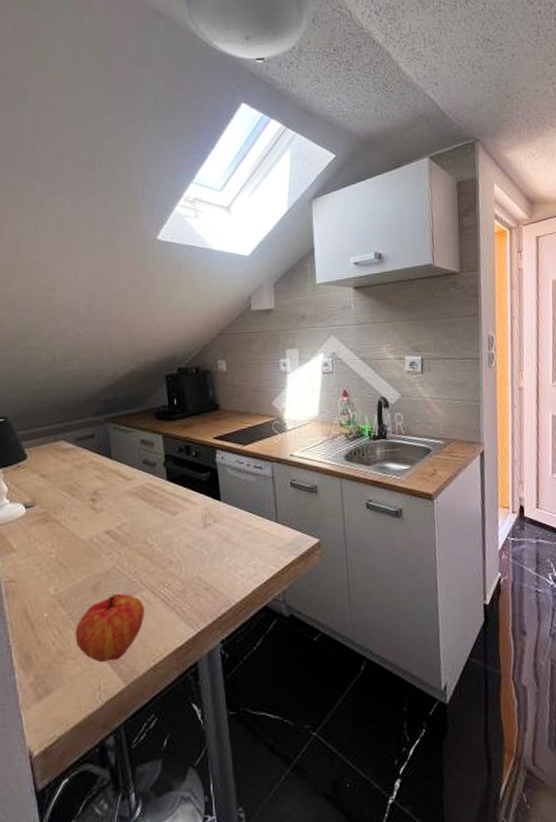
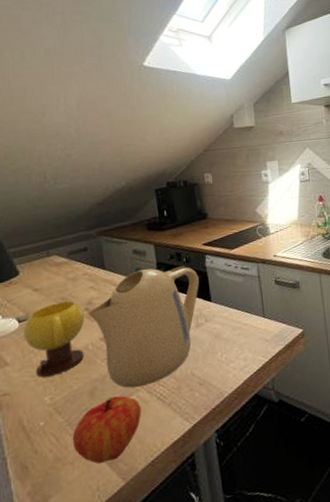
mug: none [29,490,90,567] -> present [23,301,85,378]
kettle: none [93,460,208,586] -> present [87,266,199,388]

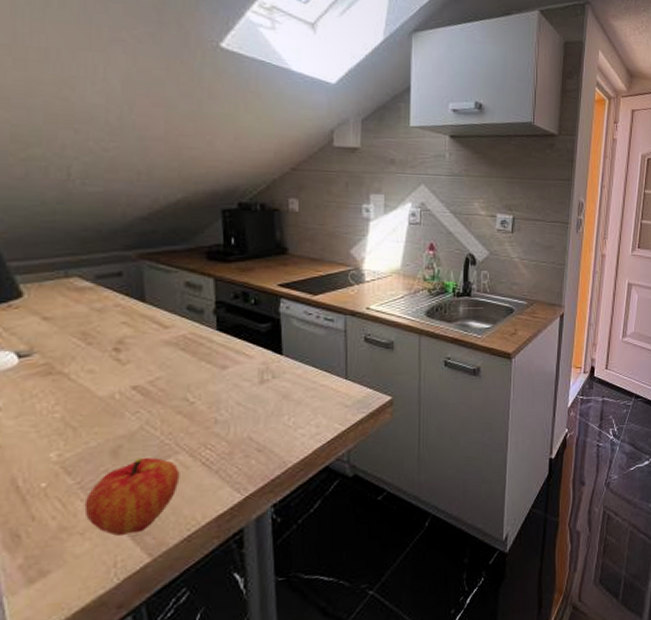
mug: present [23,301,85,378] -> none [24,337,113,428]
kettle: present [87,266,199,388] -> none [116,306,269,449]

